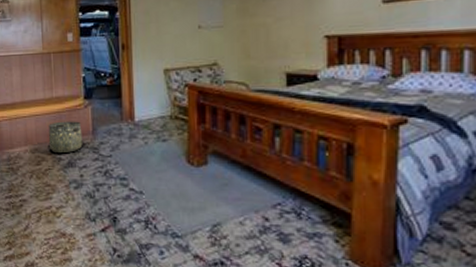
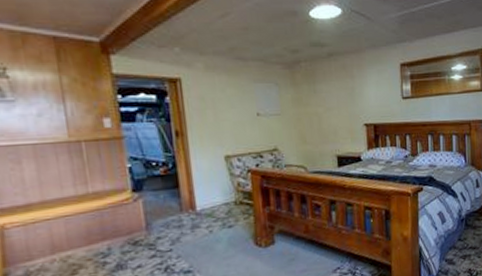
basket: present [48,121,83,153] -> none [85,217,135,257]

